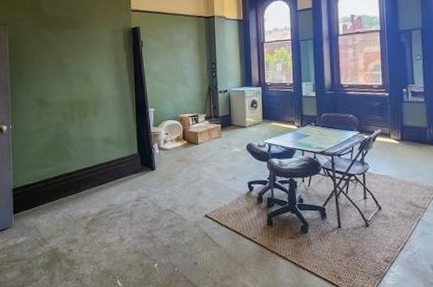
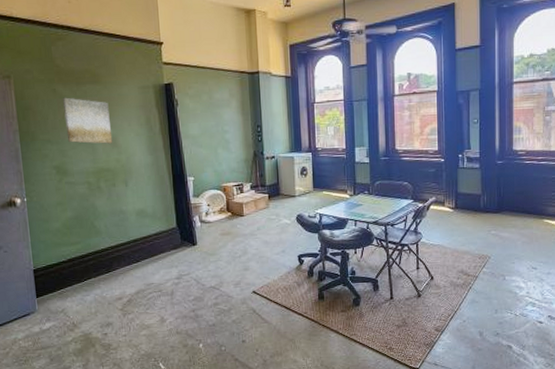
wall art: none [47,40,86,79] -> present [63,97,113,144]

